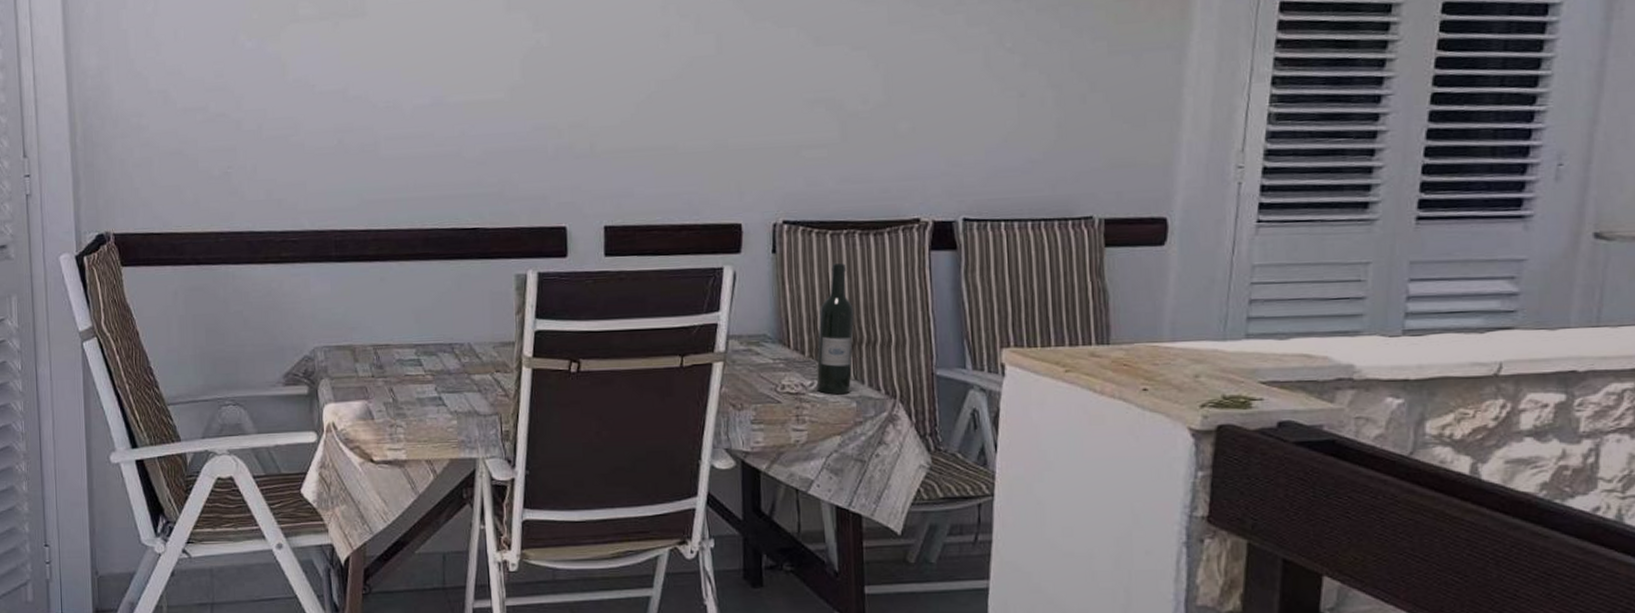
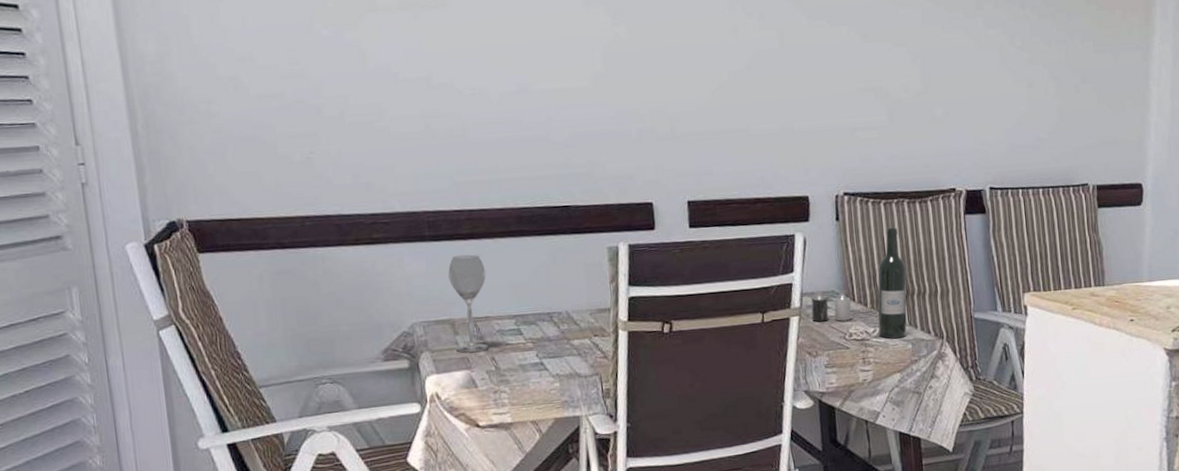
wineglass: none [351,277,390,382] -> present [447,254,489,353]
candle: none [738,332,786,371] -> present [811,289,851,322]

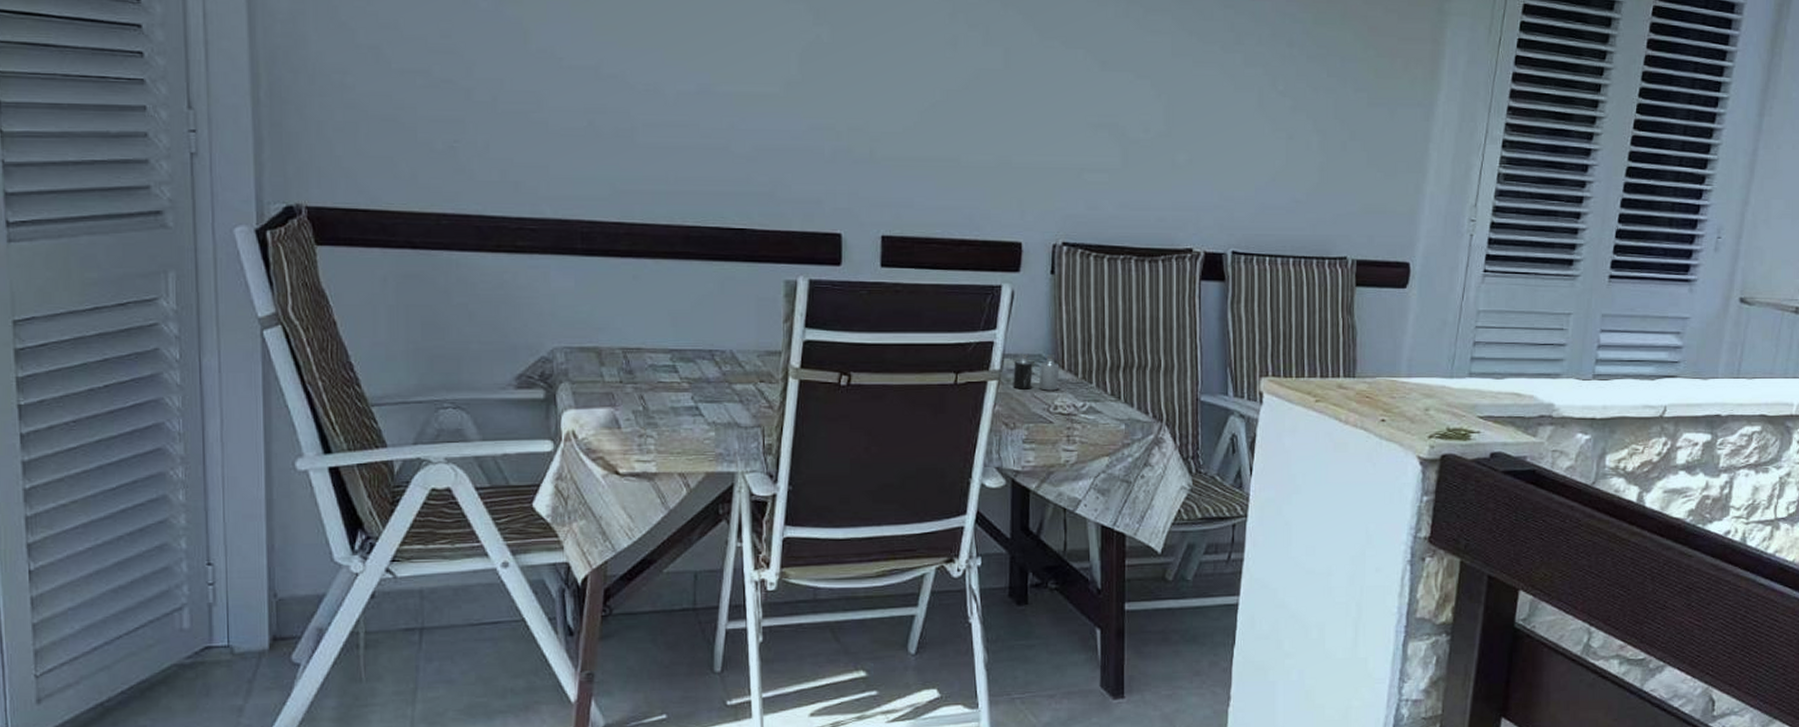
wineglass: present [447,254,489,353] -> none [598,274,643,387]
wine bottle: present [877,227,907,339] -> none [1088,287,1127,416]

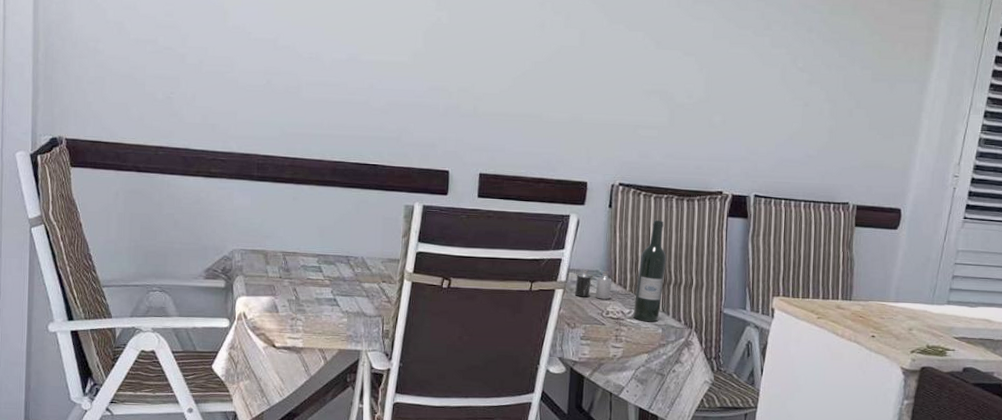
wine bottle: none [1088,287,1127,416] -> present [633,219,667,322]

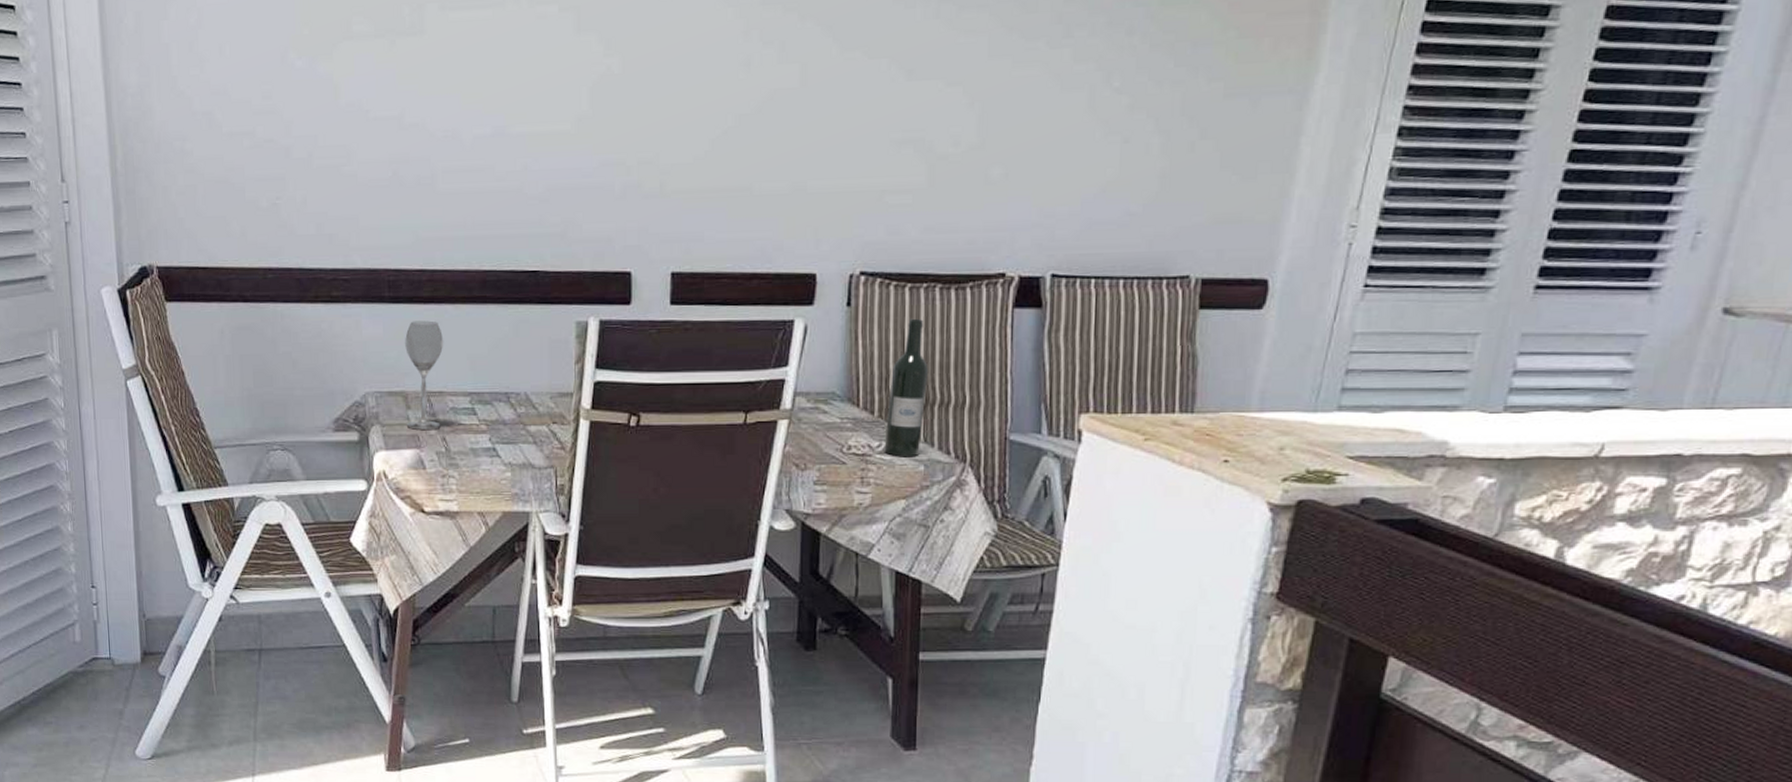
wineglass: none [265,196,300,282] -> present [404,320,444,430]
candle: present [575,268,612,300] -> none [804,390,855,430]

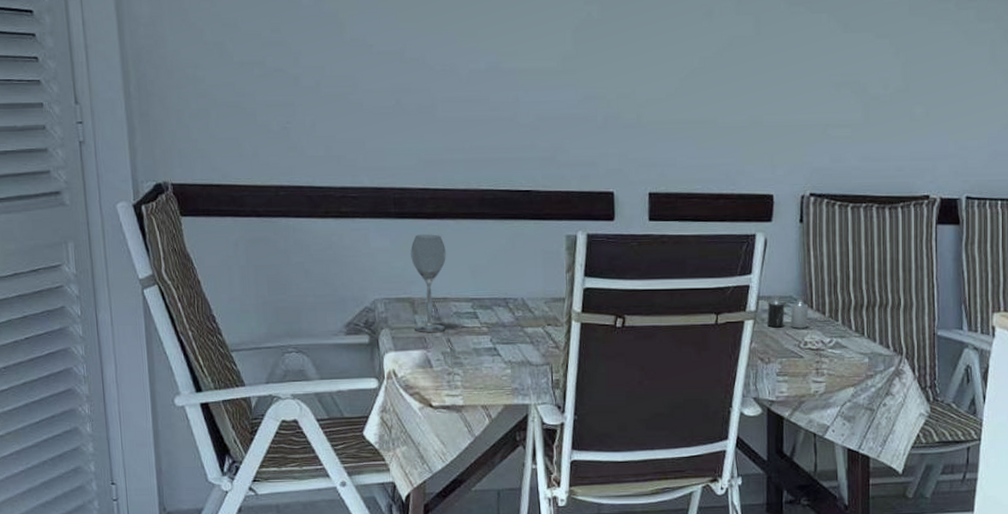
candle: none [804,390,855,430] -> present [767,294,809,329]
wine bottle: present [884,318,929,456] -> none [834,233,870,350]

